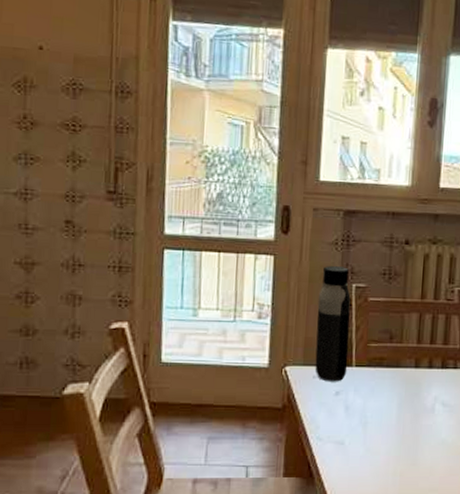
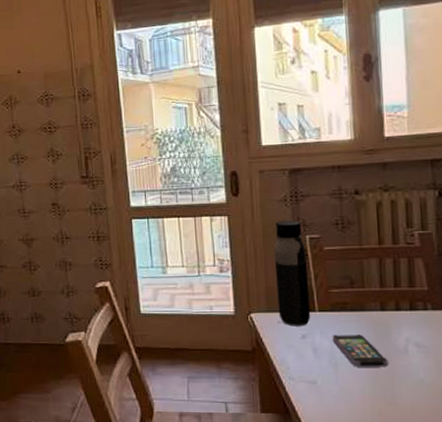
smartphone: none [365,392,416,427] -> present [332,335,389,367]

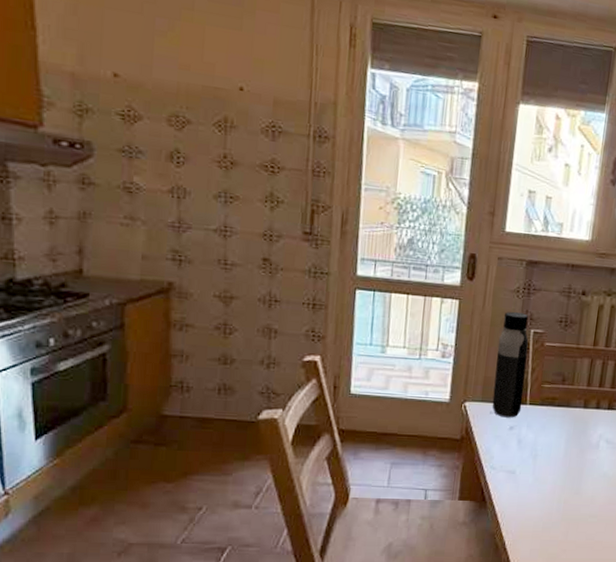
smartphone: present [332,335,389,367] -> none [536,428,581,460]

